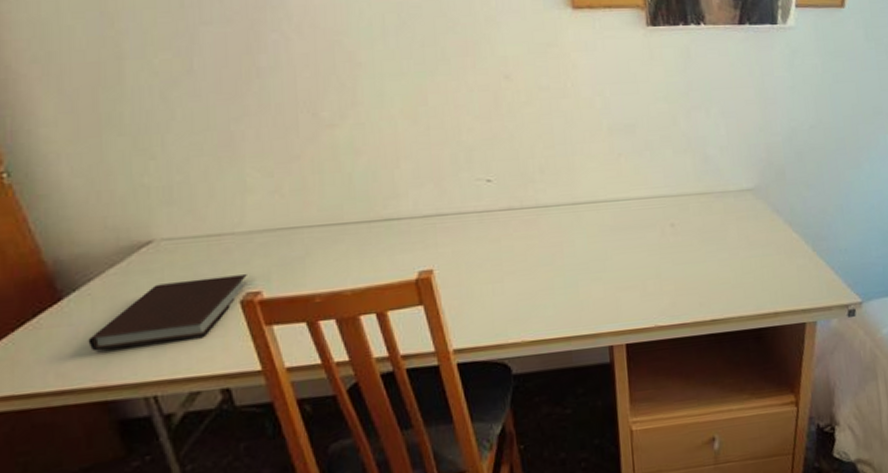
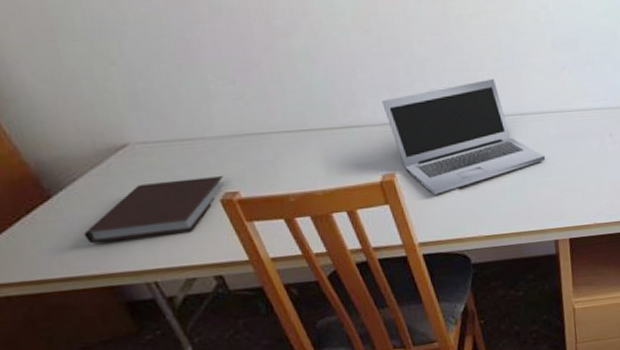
laptop: none [425,166,600,294] -> present [382,78,546,195]

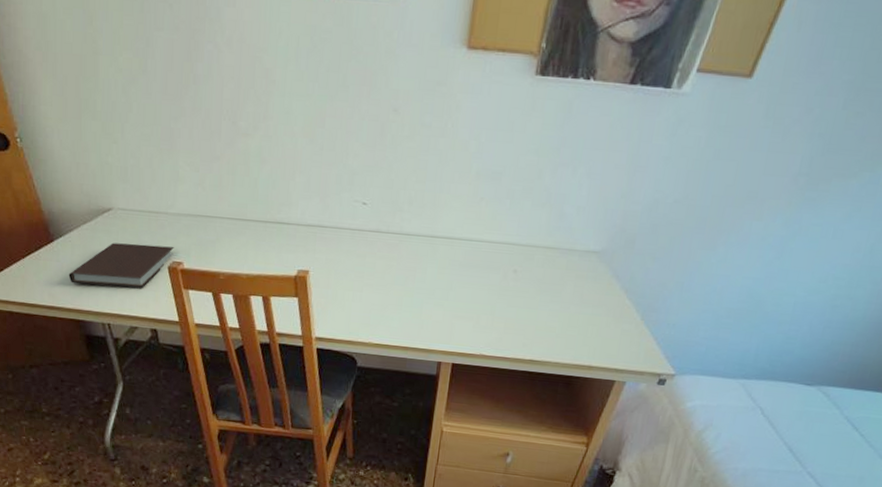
laptop: present [382,78,546,195] -> none [311,198,447,297]

